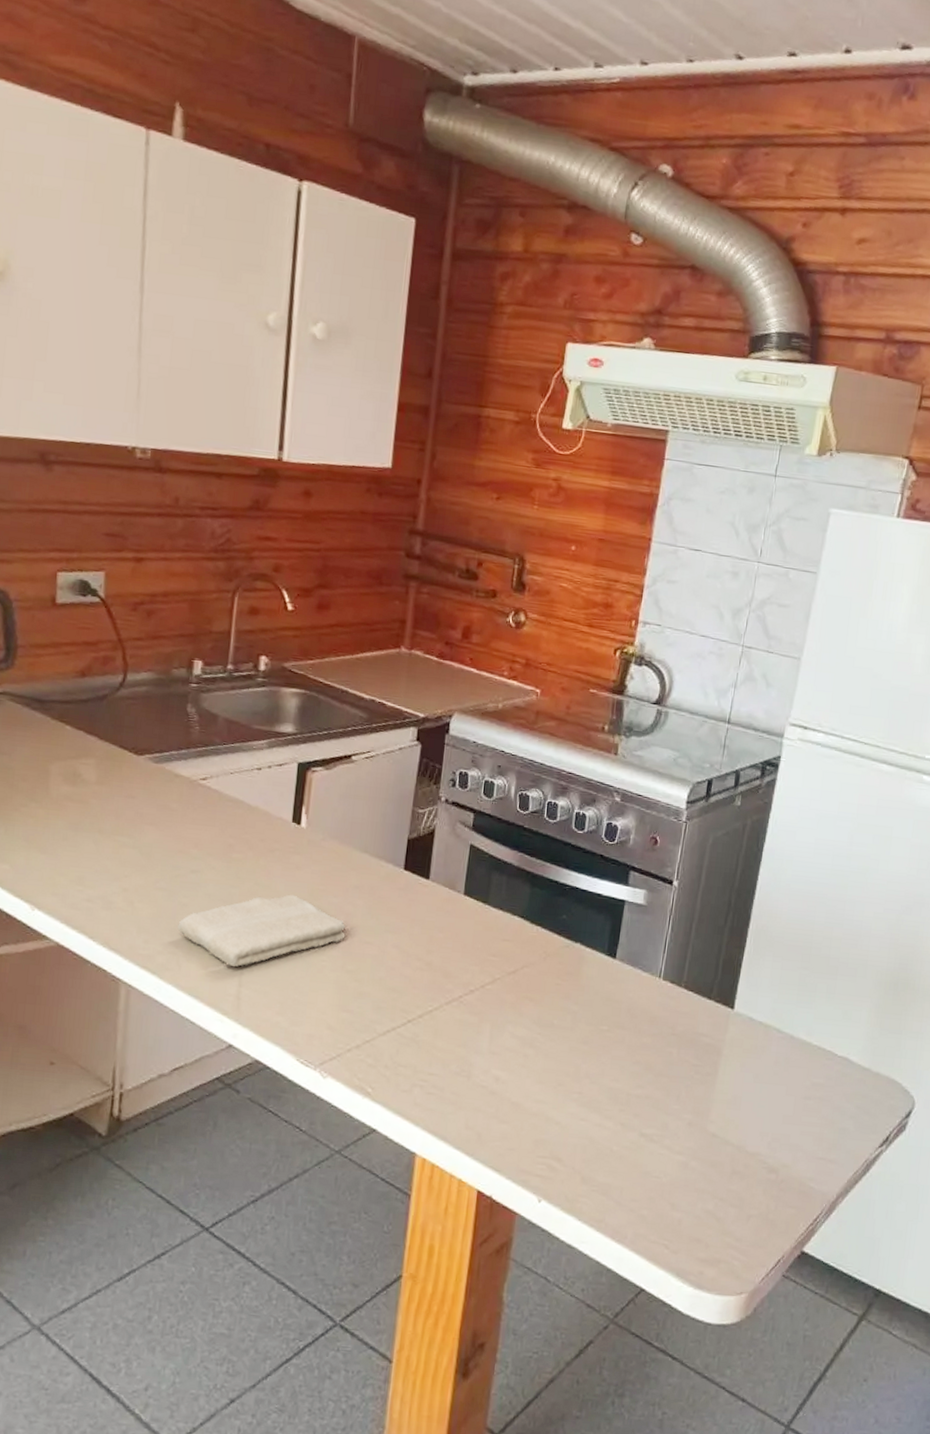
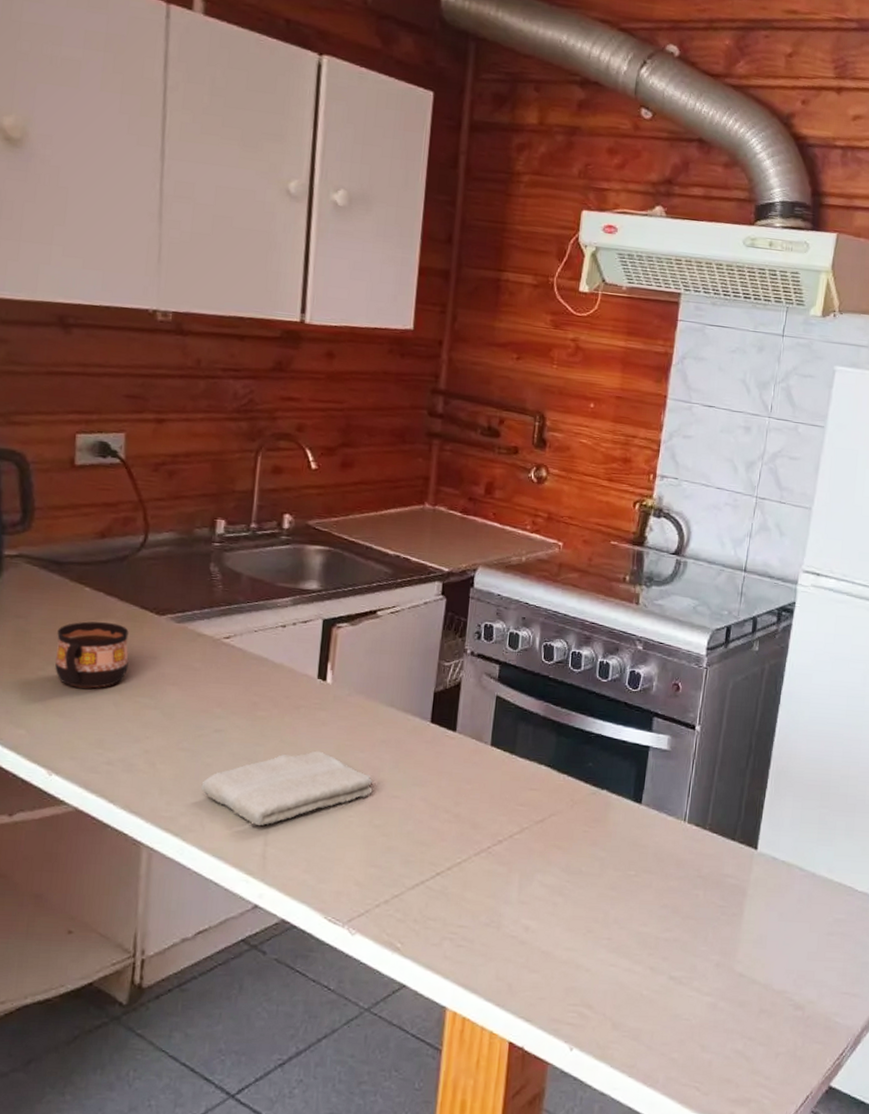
cup: none [37,759,108,826] -> present [55,621,129,689]

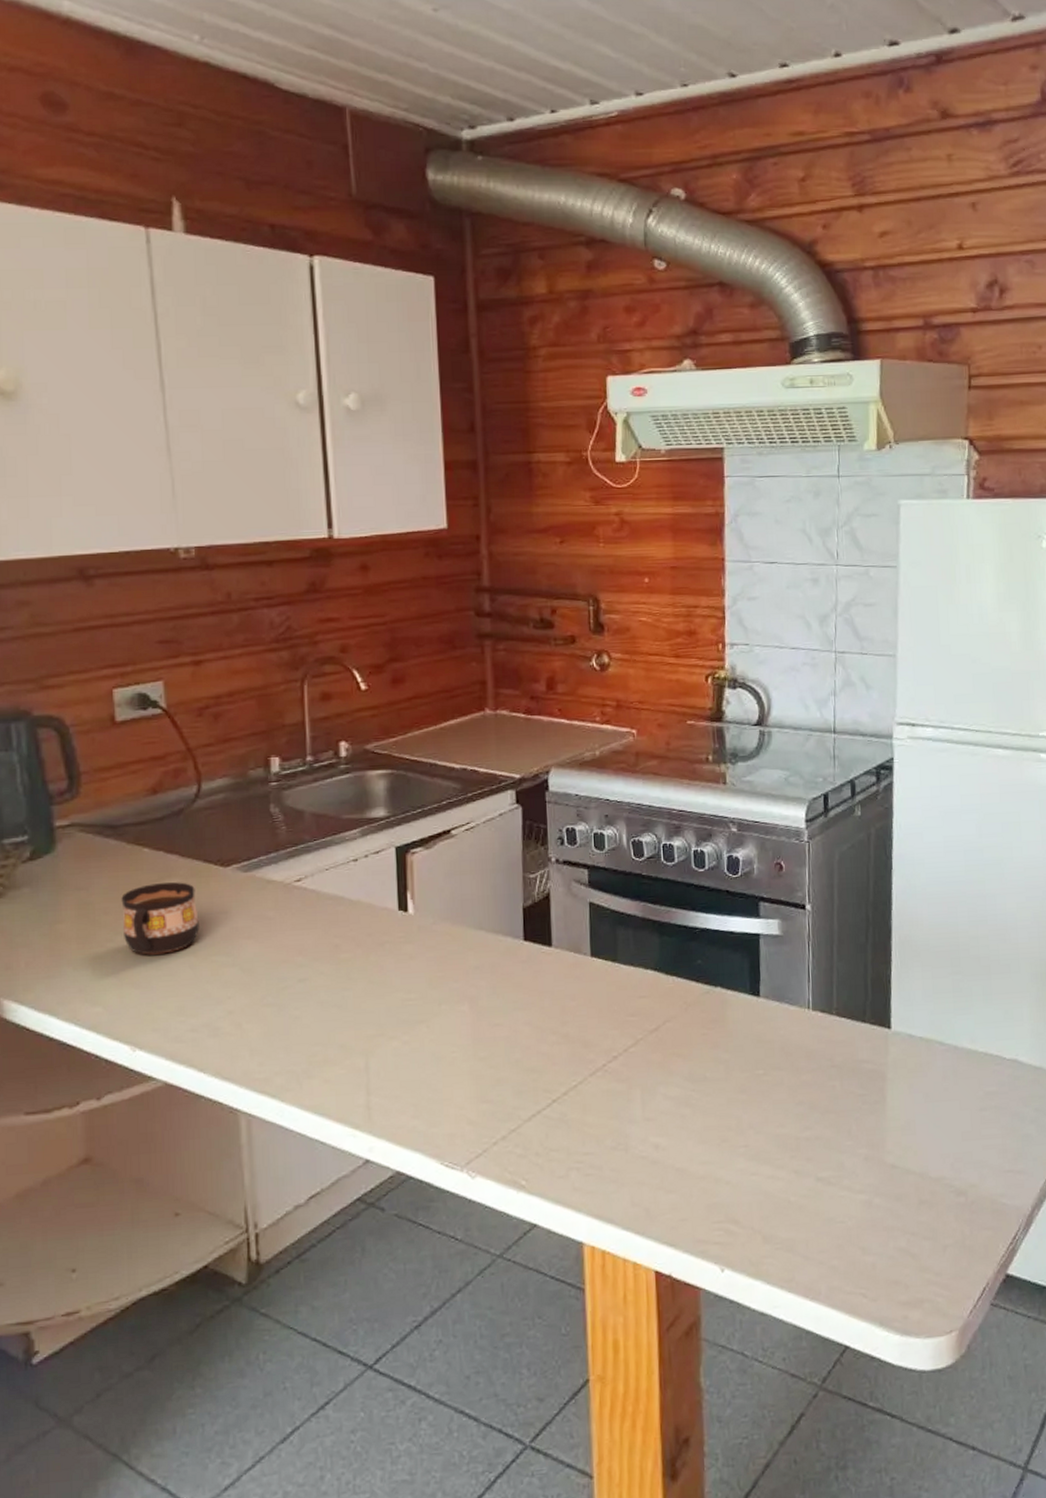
washcloth: present [201,750,373,826] -> none [292,987,473,1076]

